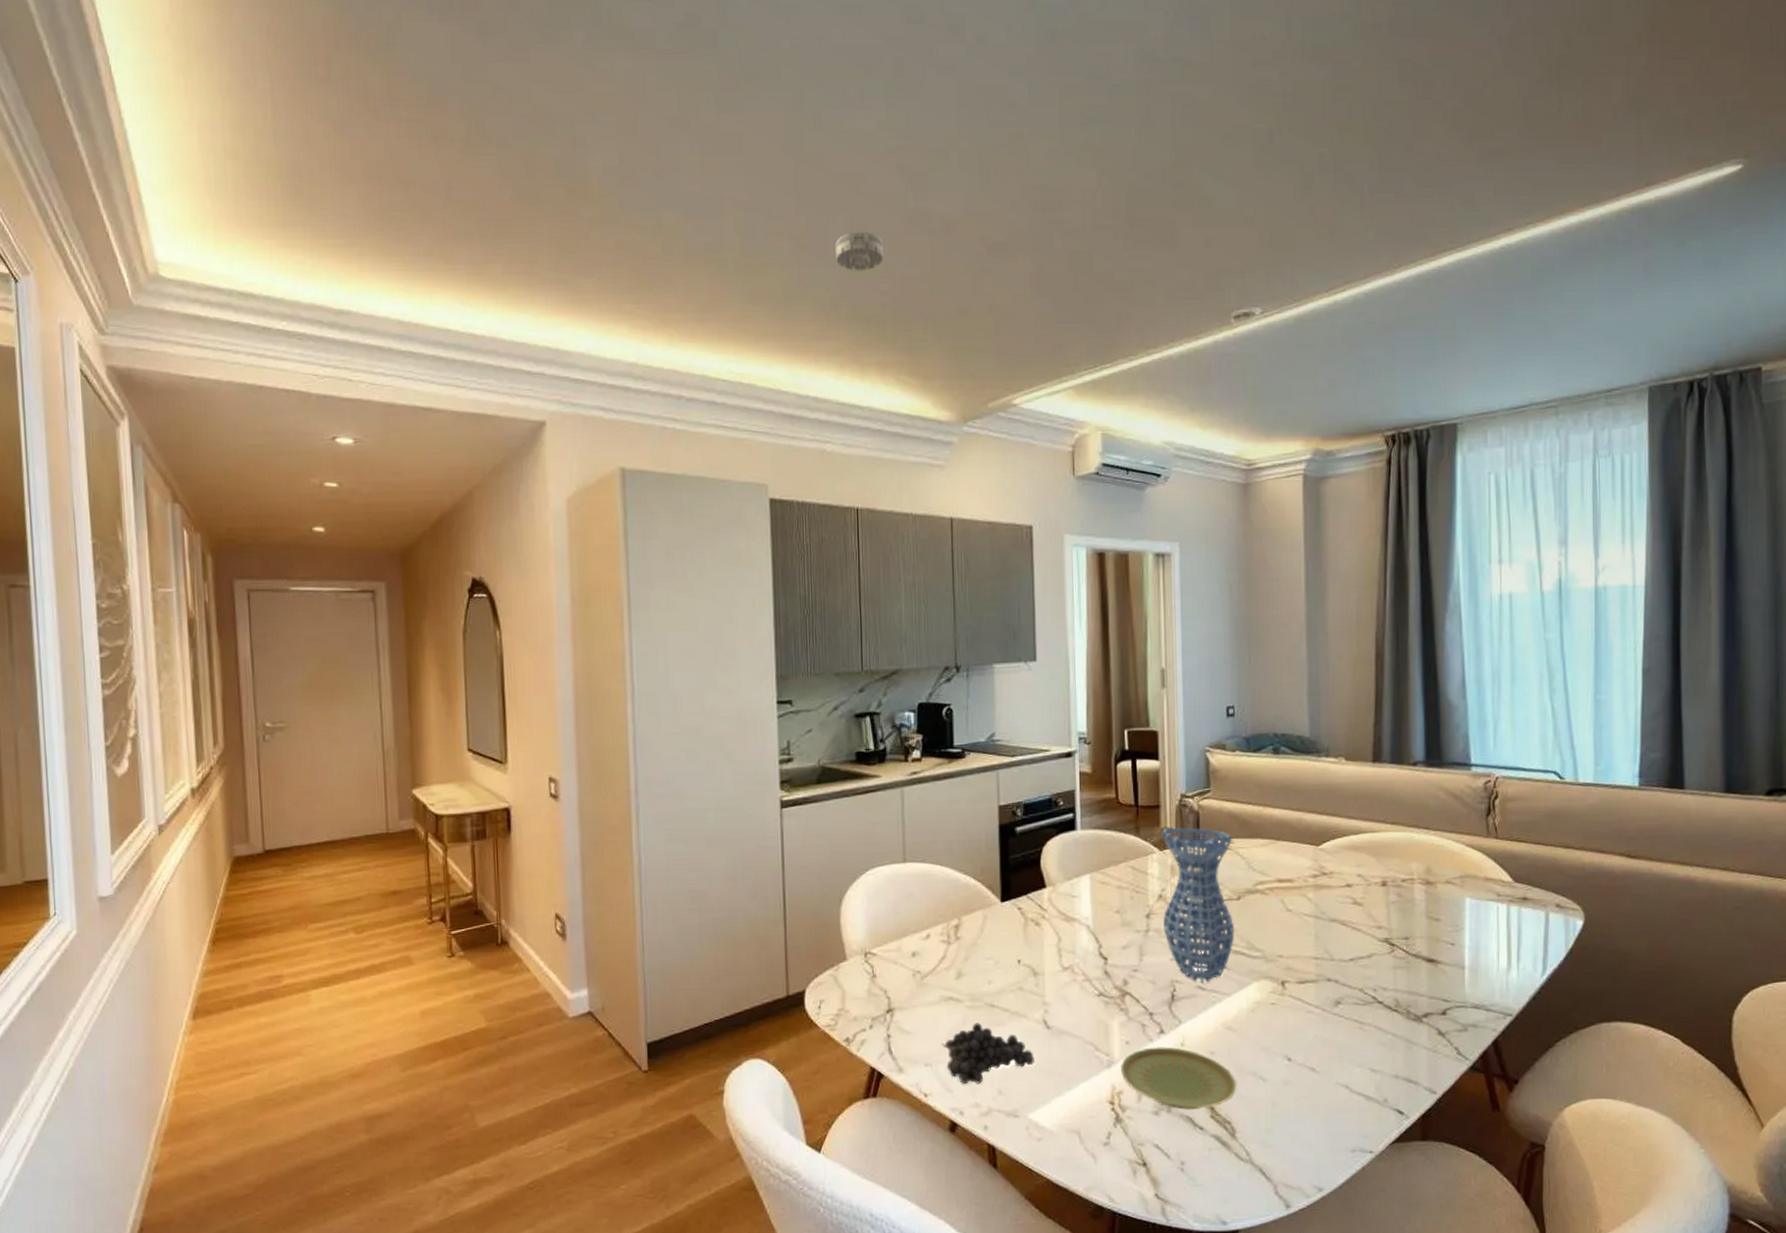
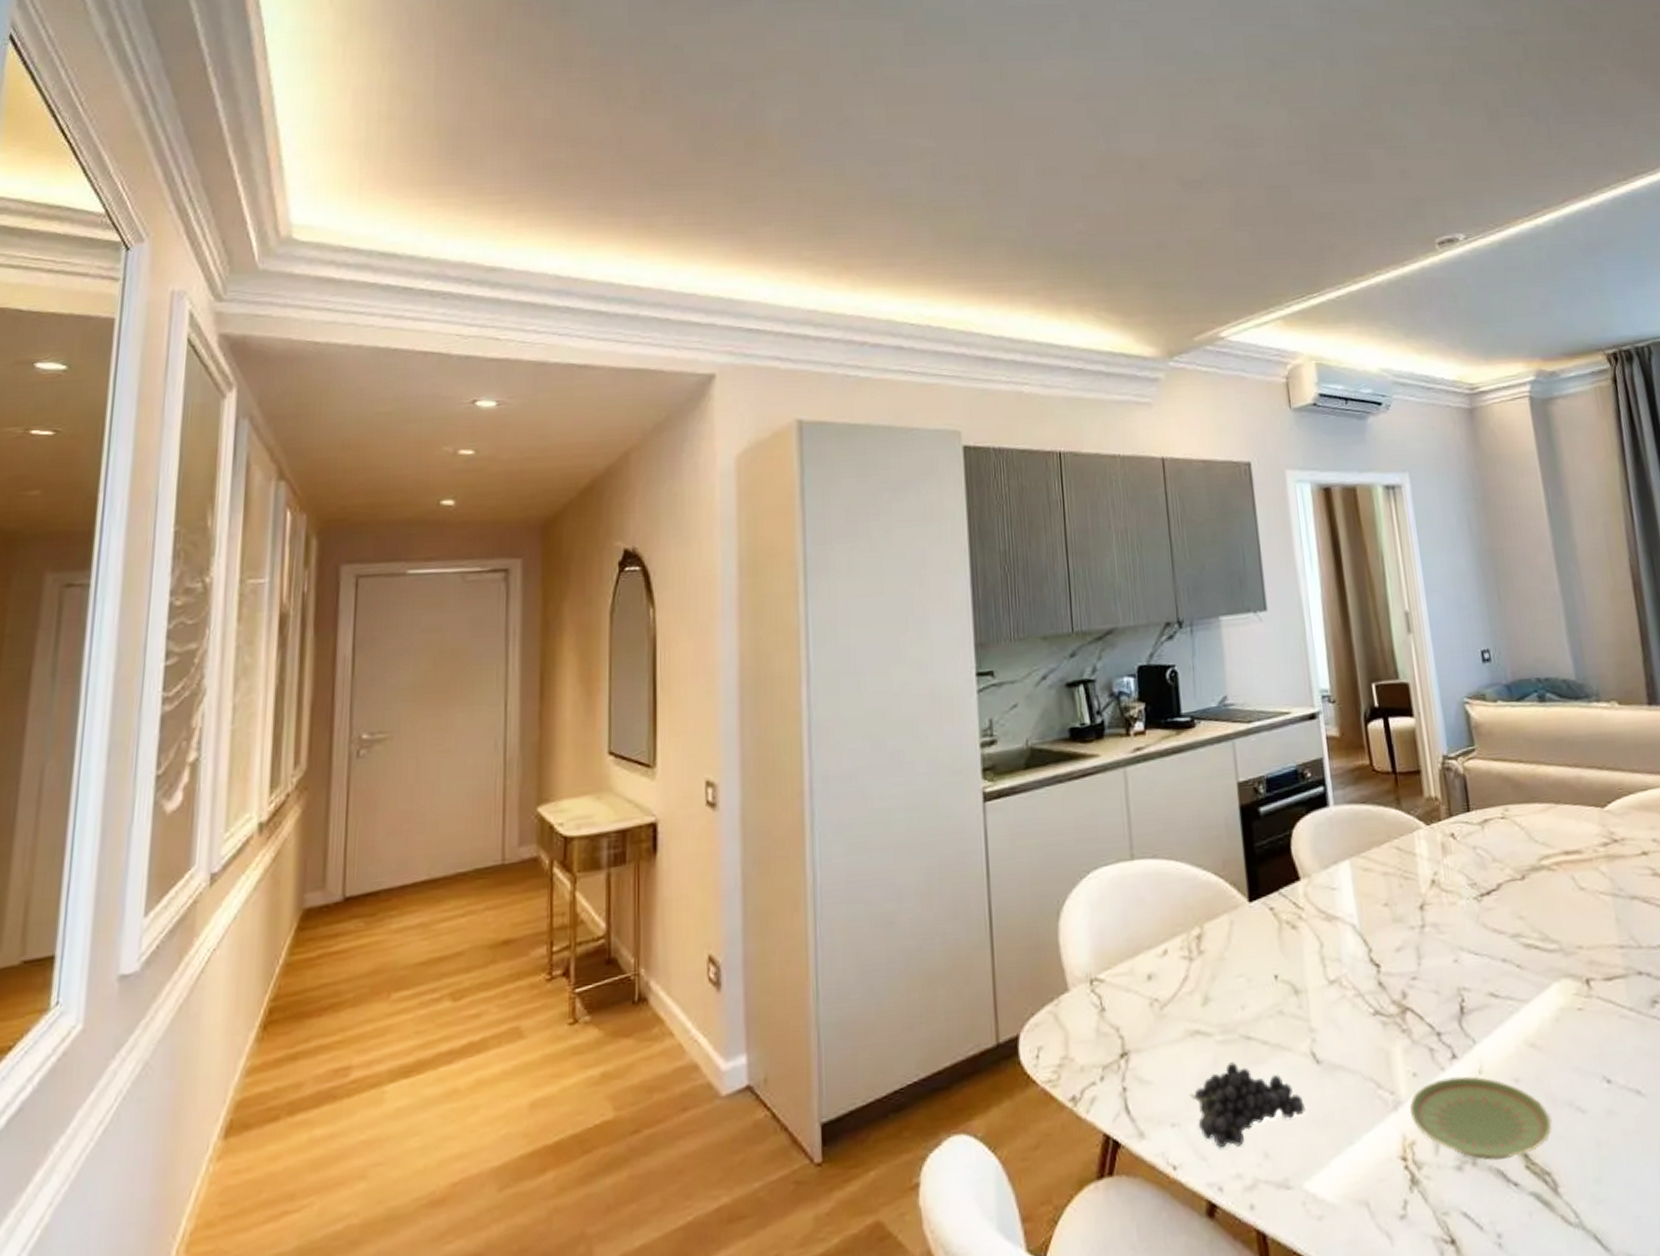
smoke detector: present [835,231,883,271] -> none [1026,172,1077,212]
vase: present [1160,827,1234,983] -> none [1425,795,1525,988]

